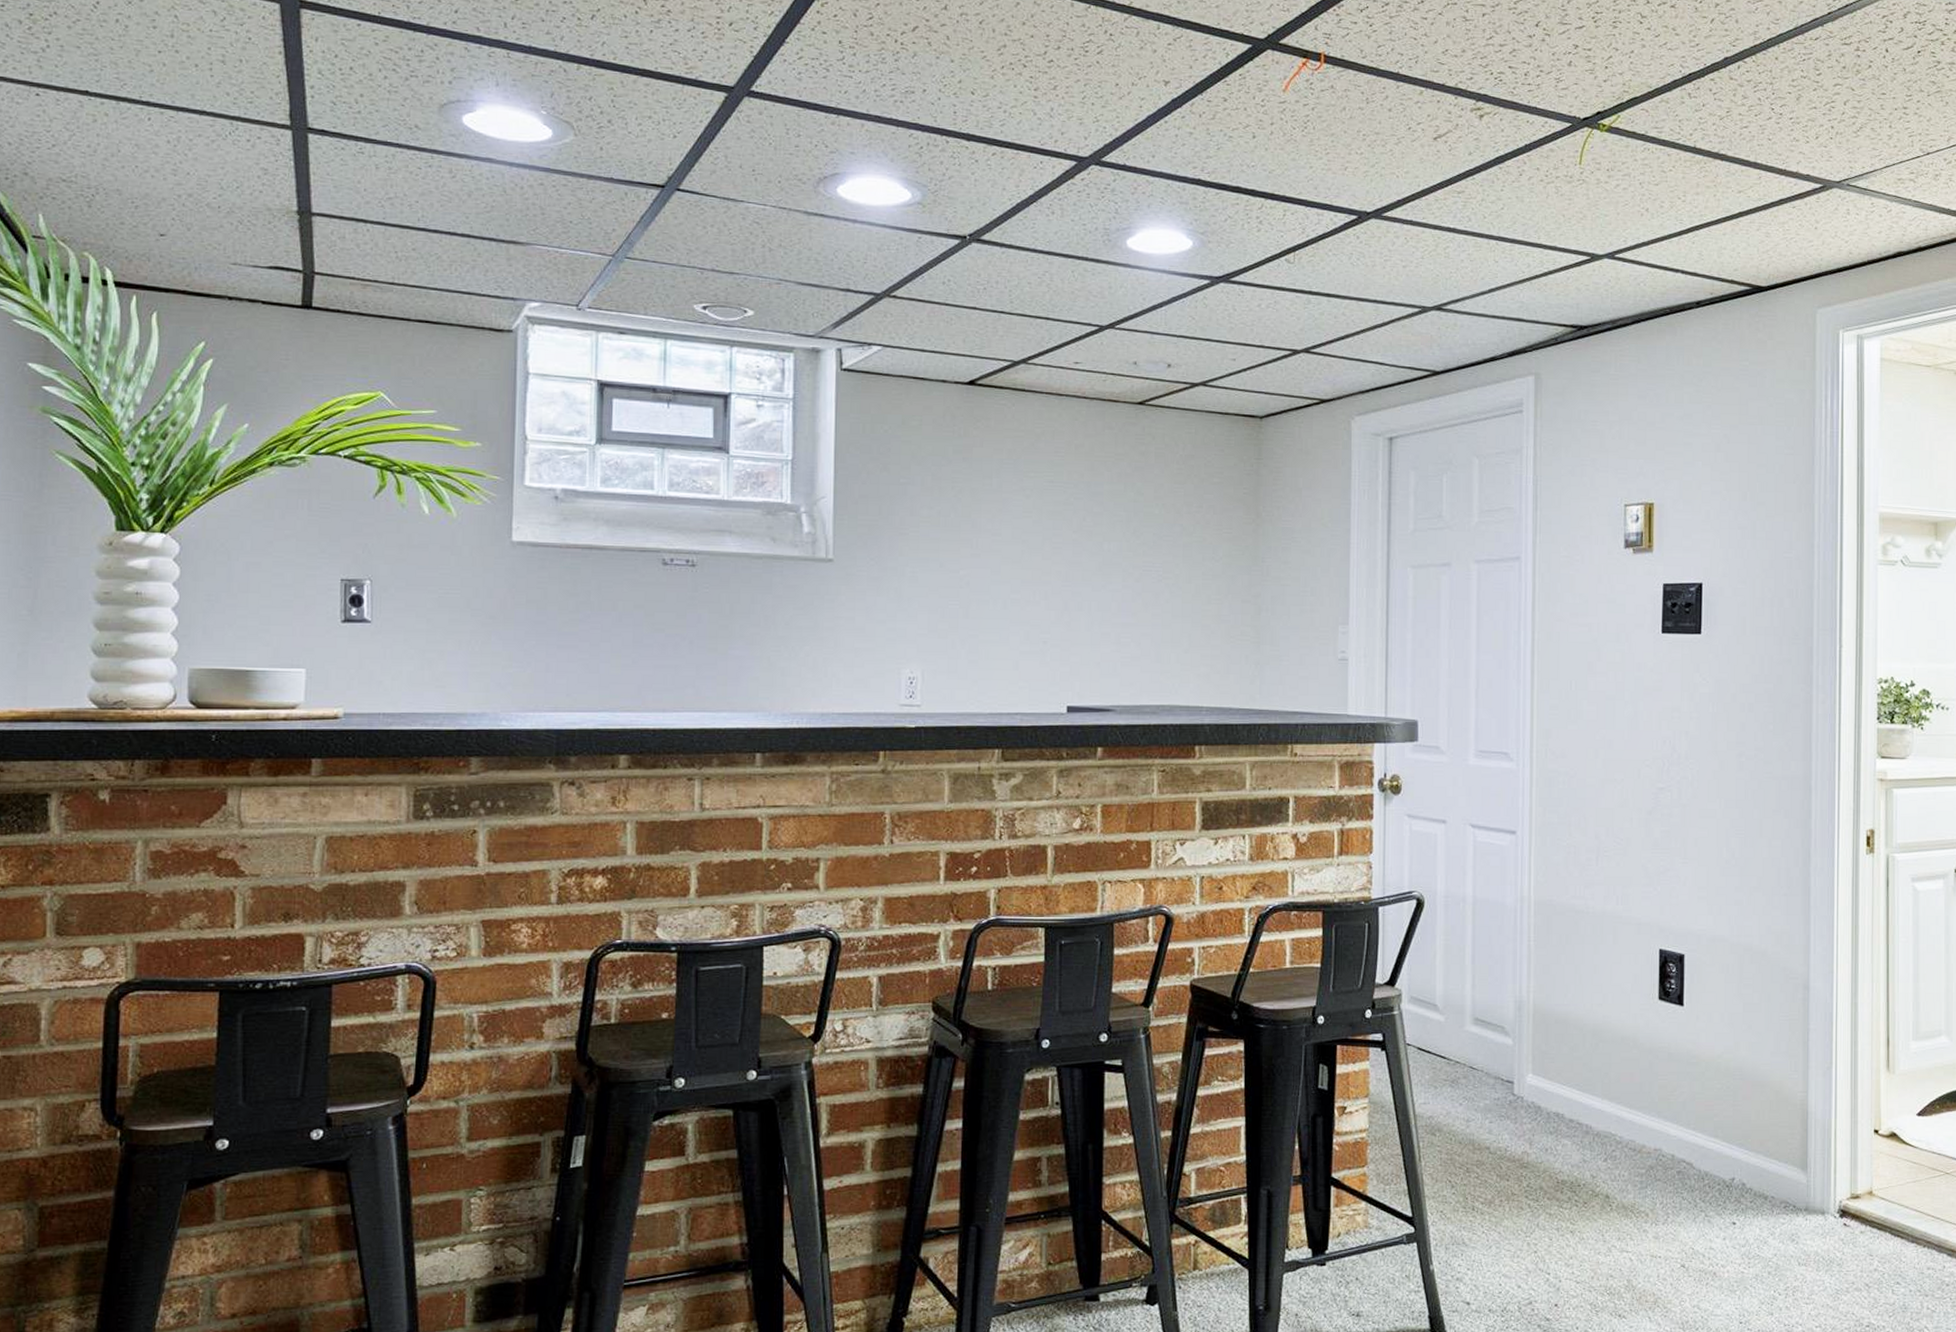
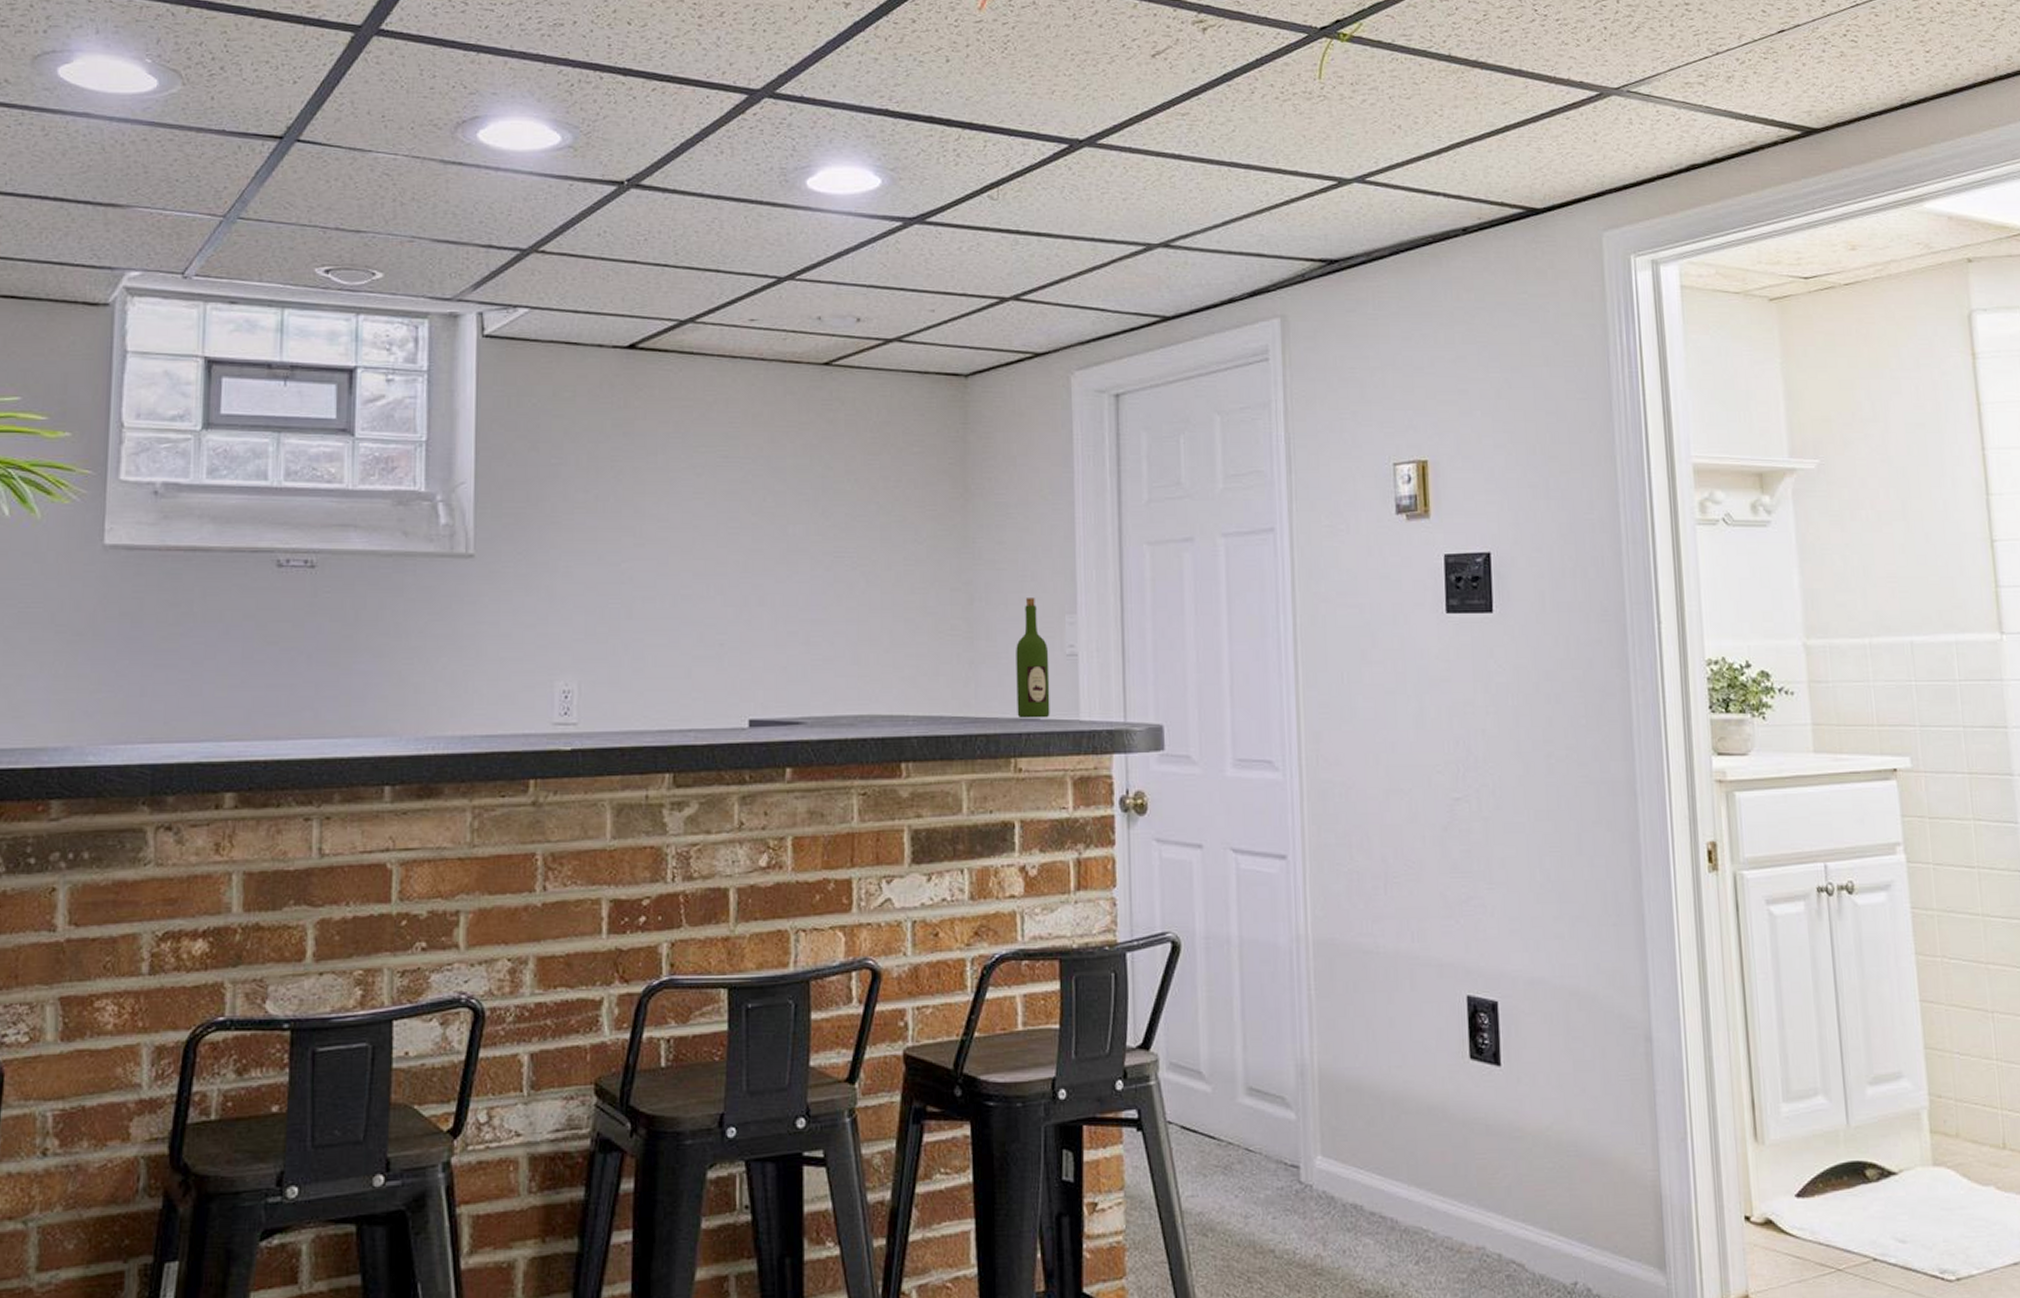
wine bottle: none [1295,610,1324,712] -> present [1016,598,1050,719]

